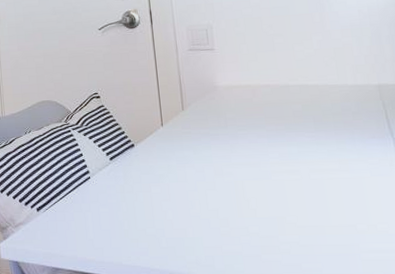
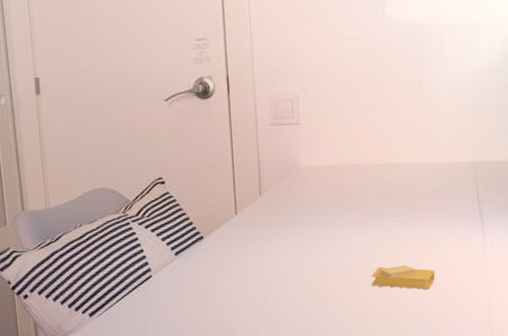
sticky notes: none [290,178,353,201] -> present [371,265,436,289]

